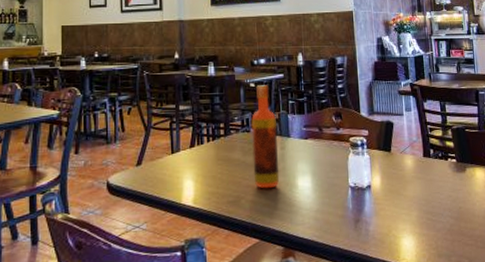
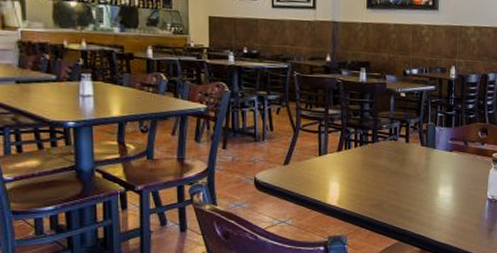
hot sauce: present [250,85,280,189] -> none [397,95,425,195]

